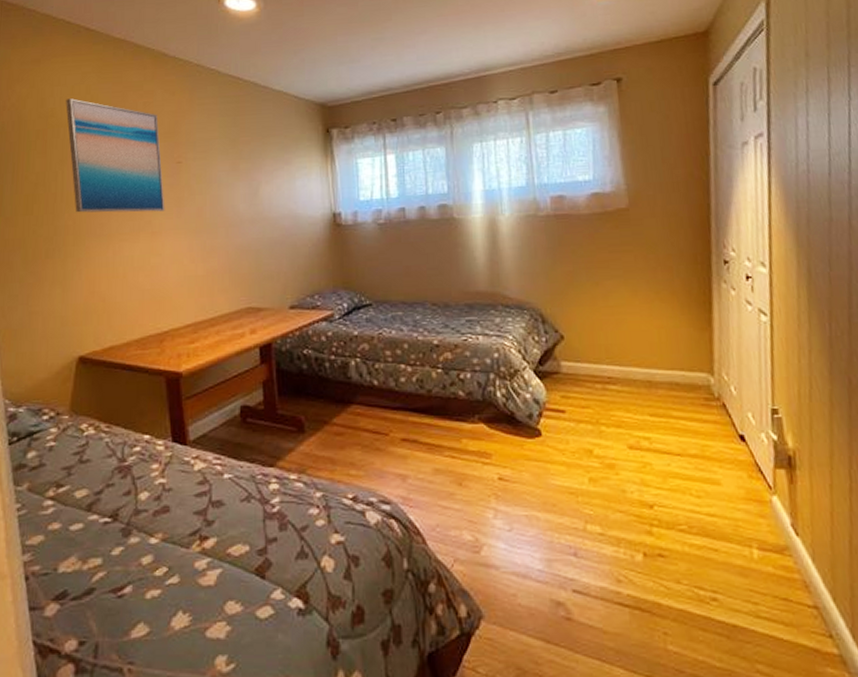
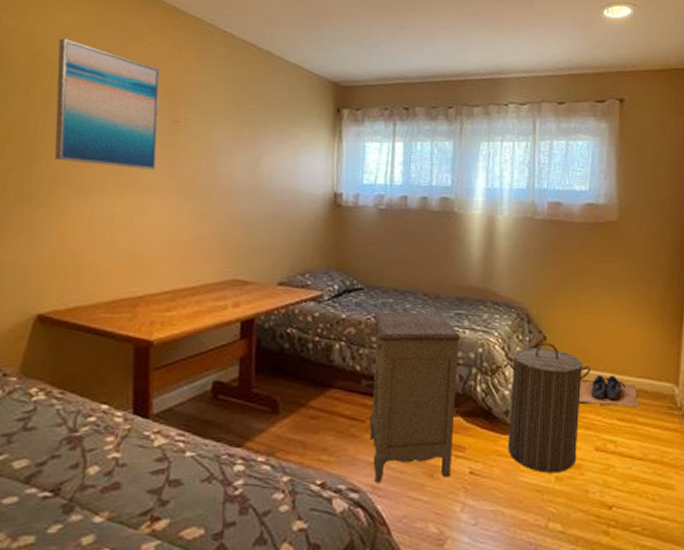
nightstand: none [380,321,479,494] -> present [361,311,461,484]
laundry hamper: none [523,342,616,475] -> present [506,343,592,473]
shoe: none [604,370,673,402] -> present [578,375,640,408]

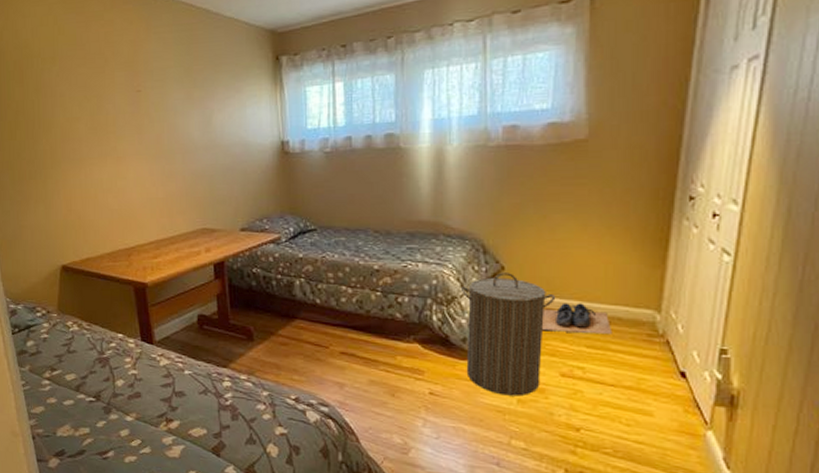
wall art: present [54,38,160,170] -> none [37,29,128,139]
nightstand: present [361,311,461,484] -> none [322,248,414,400]

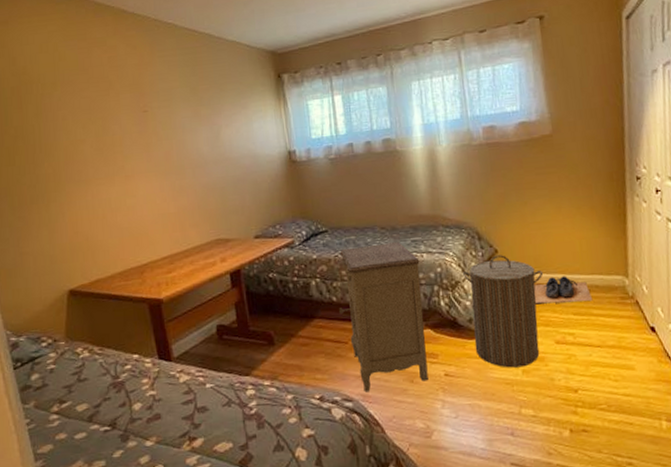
nightstand: none [322,248,414,400] -> present [339,242,428,392]

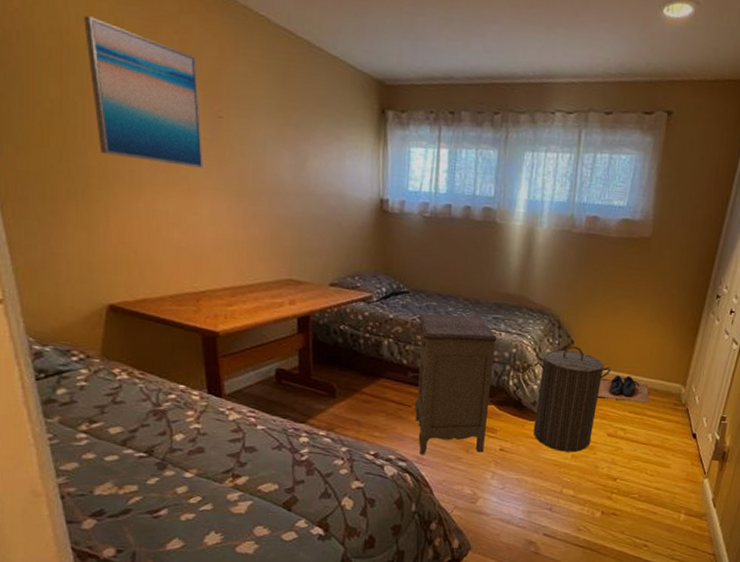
wall art: none [36,56,136,162] -> present [84,15,204,168]

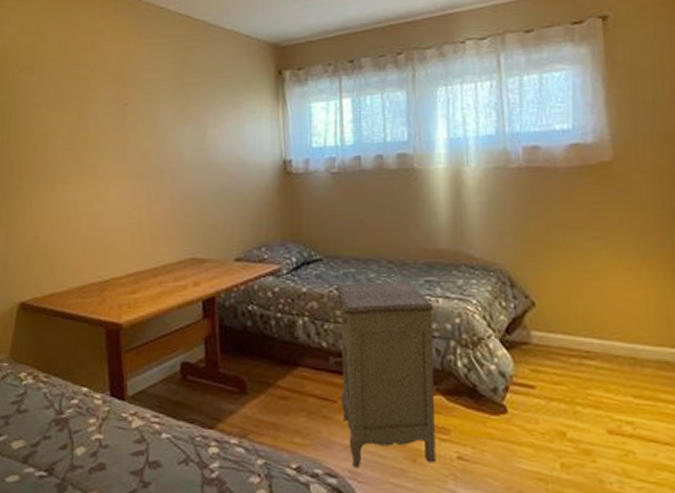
wall art: present [84,15,204,168] -> none [15,37,110,156]
laundry hamper: present [533,346,612,453] -> none [488,309,595,460]
shoe: present [597,375,650,403] -> none [581,344,661,382]

